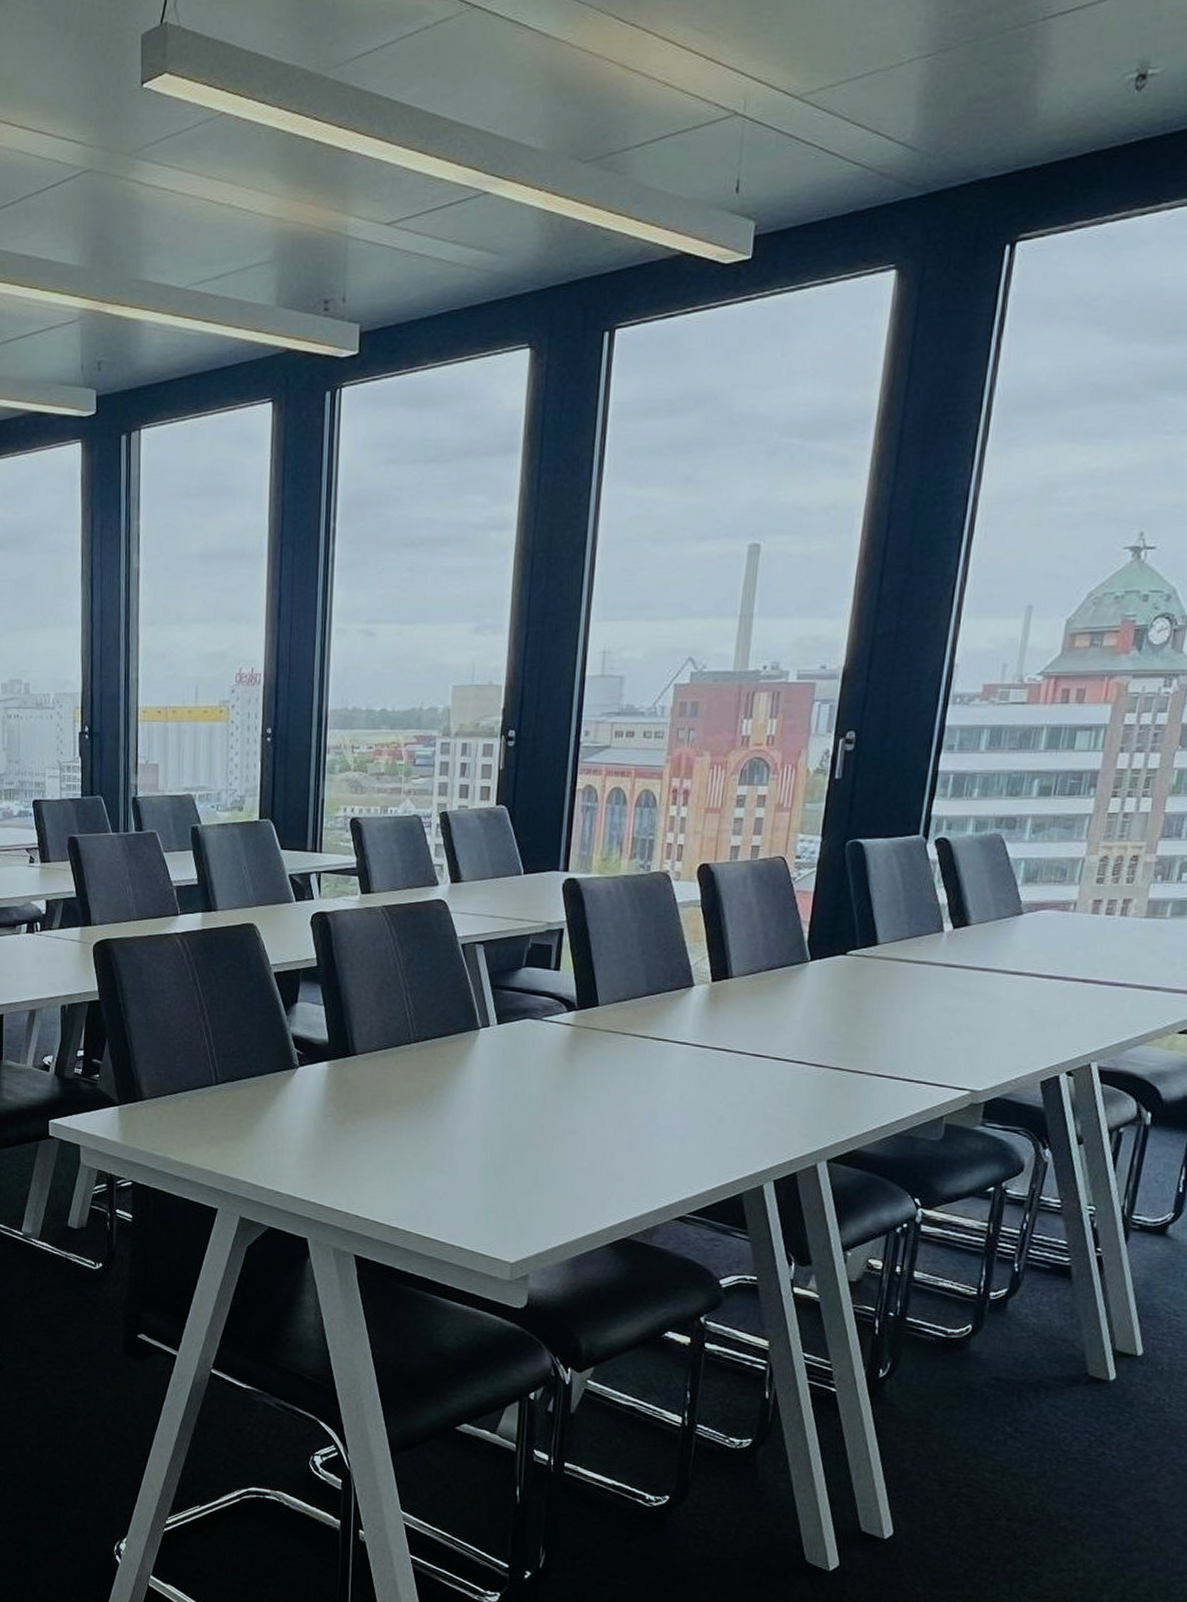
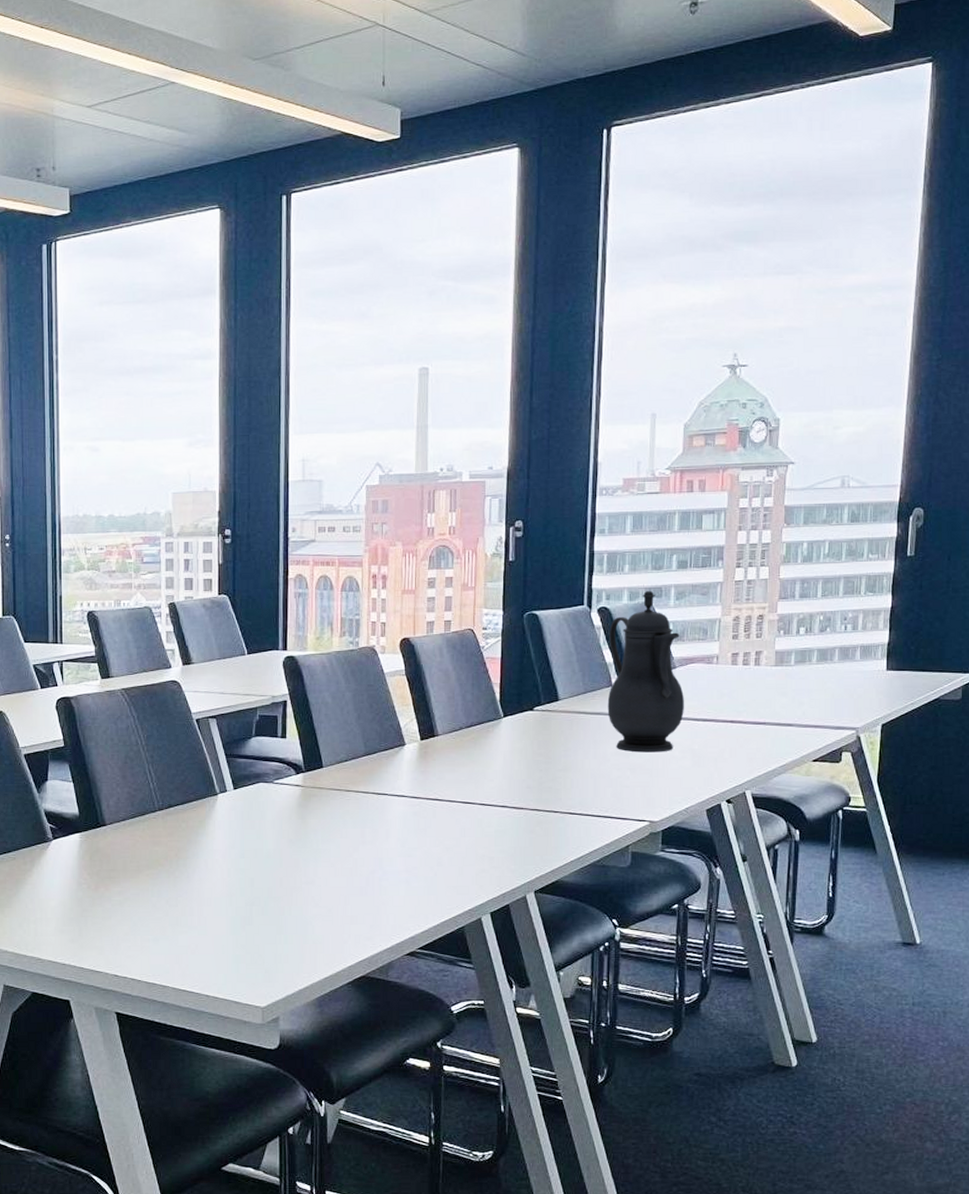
coffeepot: none [934,820,1032,1012] -> present [607,590,684,753]

